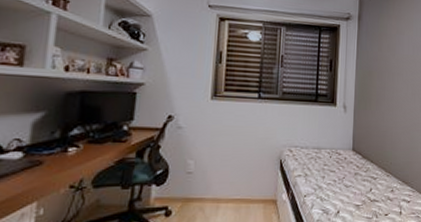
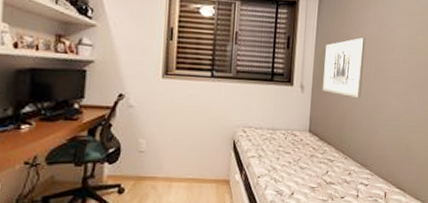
wall art: none [363,61,402,118] -> present [322,38,365,99]

